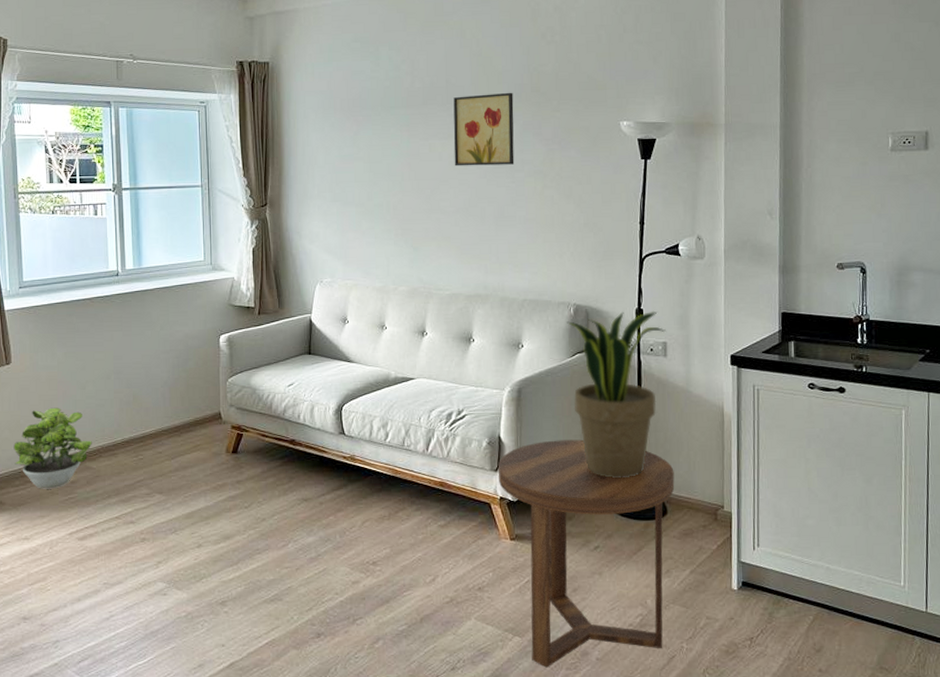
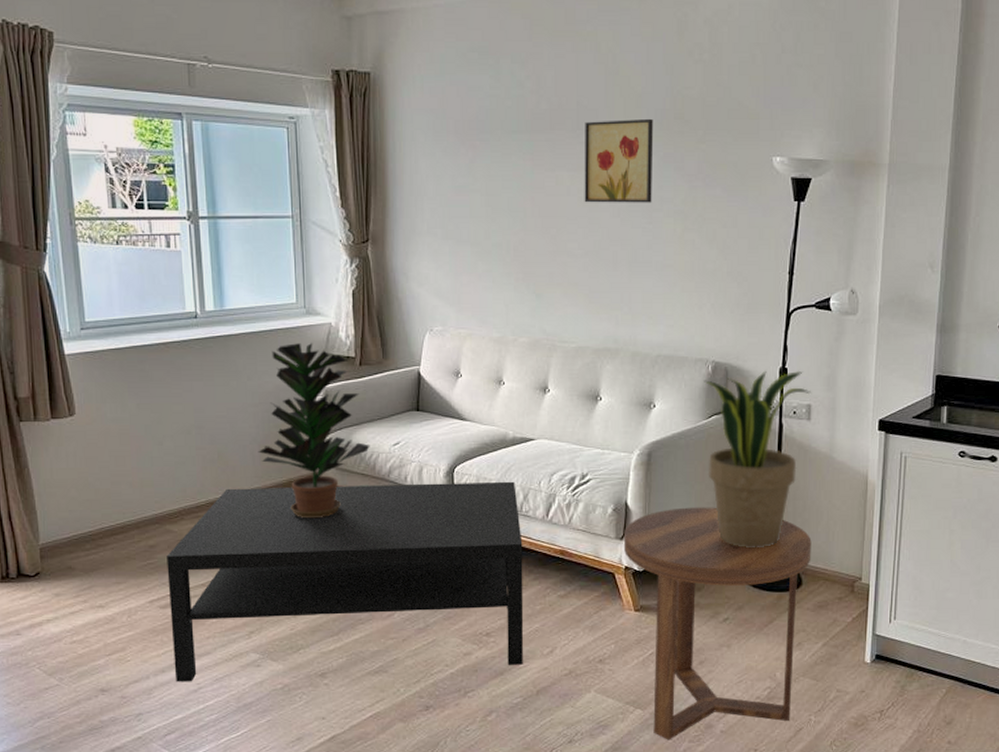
potted plant: present [13,407,92,489] -> none [82,464,172,554]
coffee table: none [86,417,407,611] -> present [167,481,524,682]
potted plant: none [168,296,267,455] -> present [258,343,370,519]

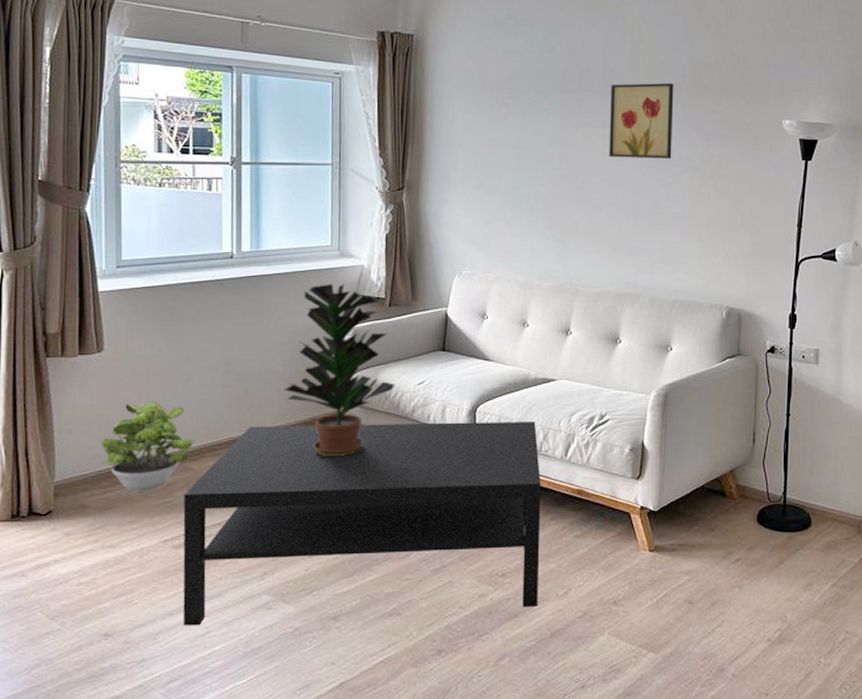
potted plant: none [82,464,172,554] -> present [102,401,194,492]
side table: present [624,507,812,740] -> none [640,448,820,685]
potted plant: present [704,370,812,547] -> none [718,316,820,488]

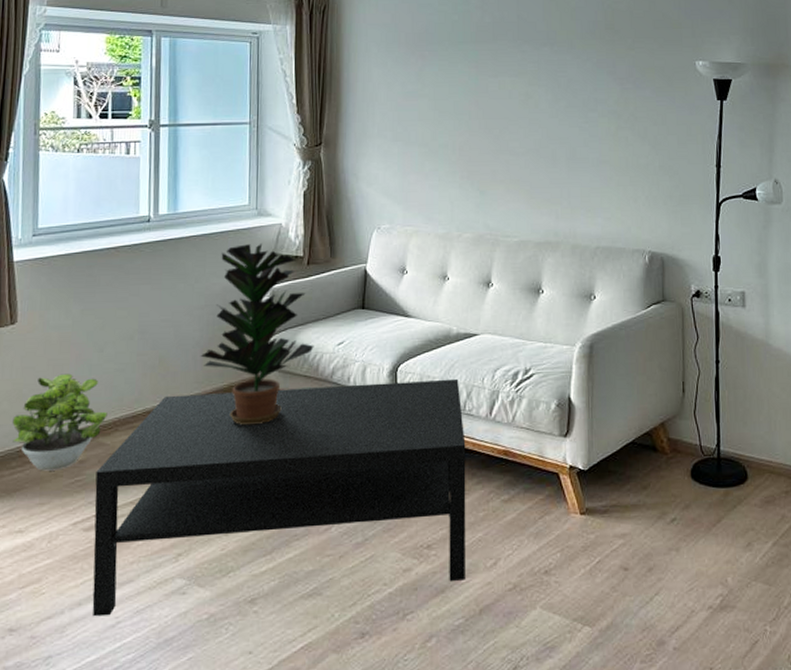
wall art: present [609,82,674,159] -> none [524,29,588,105]

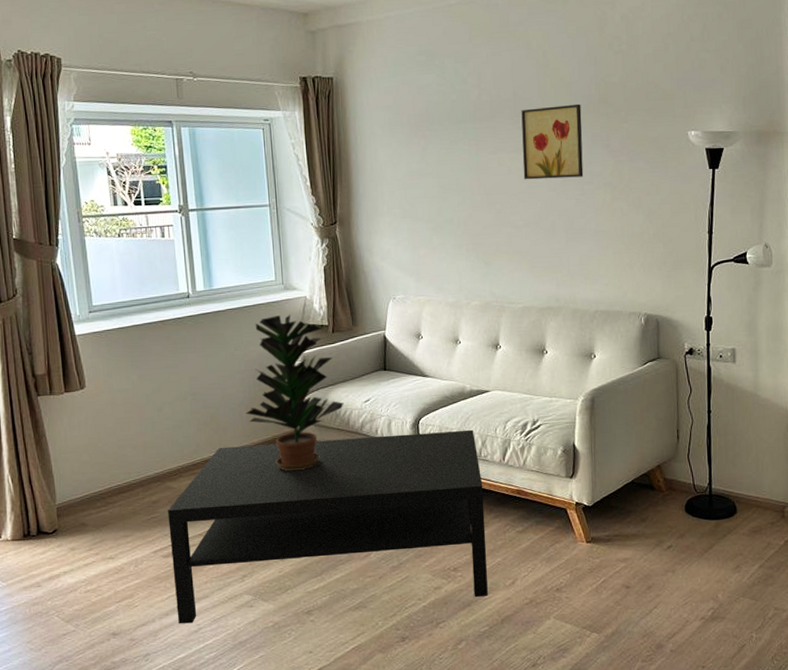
potted plant: present [12,373,108,471] -> none [93,429,172,510]
wall art: none [524,29,588,105] -> present [521,103,584,180]

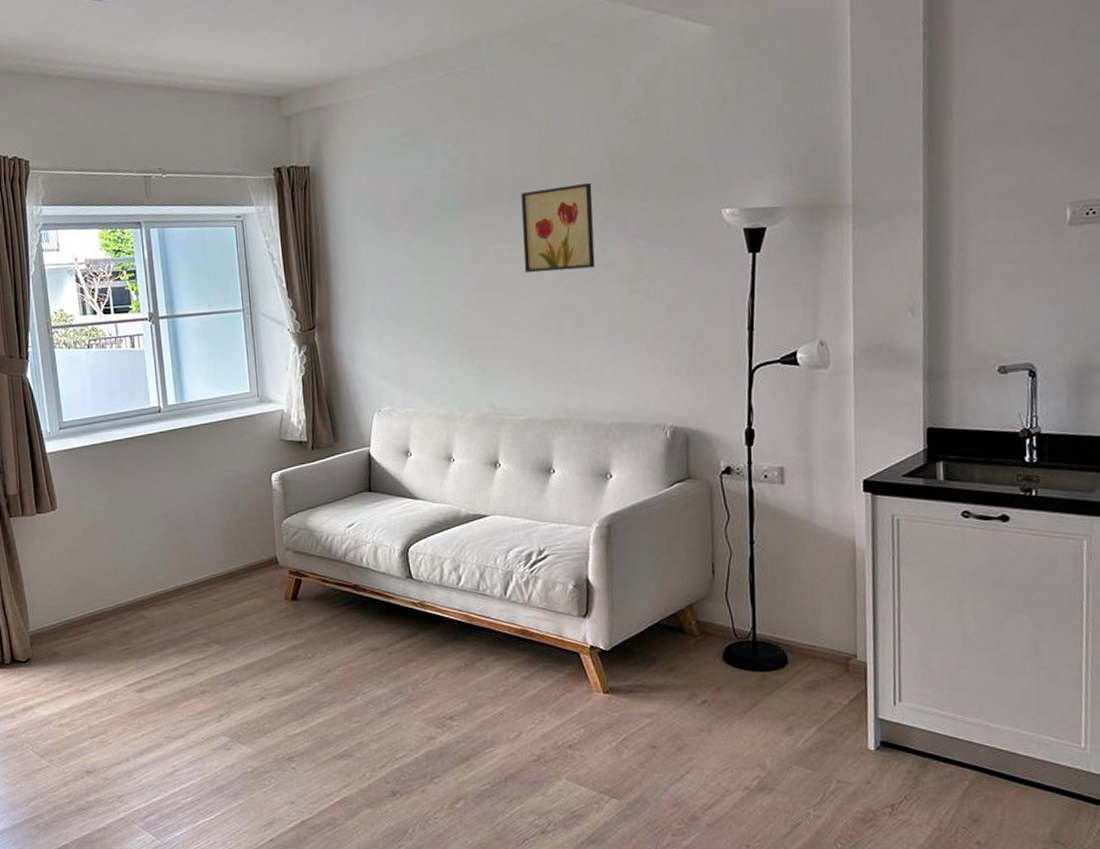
coffee table: present [168,429,488,624] -> none [141,559,489,765]
potted plant: present [245,315,344,471] -> none [220,430,325,602]

